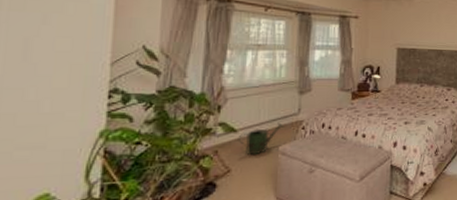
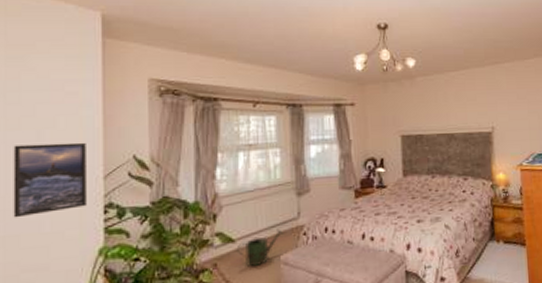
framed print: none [10,26,95,97] -> present [13,142,86,218]

